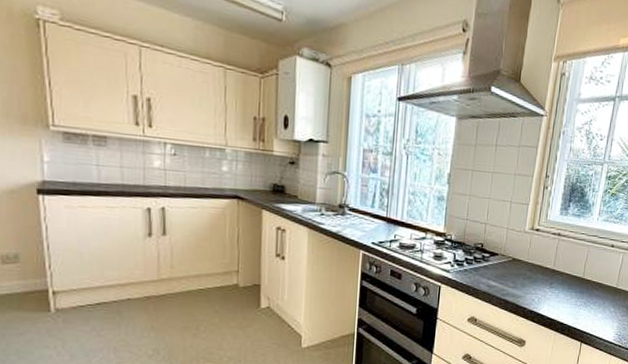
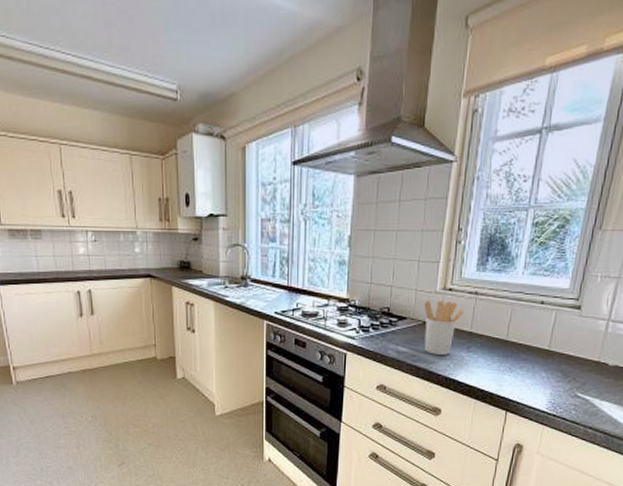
utensil holder: none [512,238,548,291] -> present [424,300,464,356]

